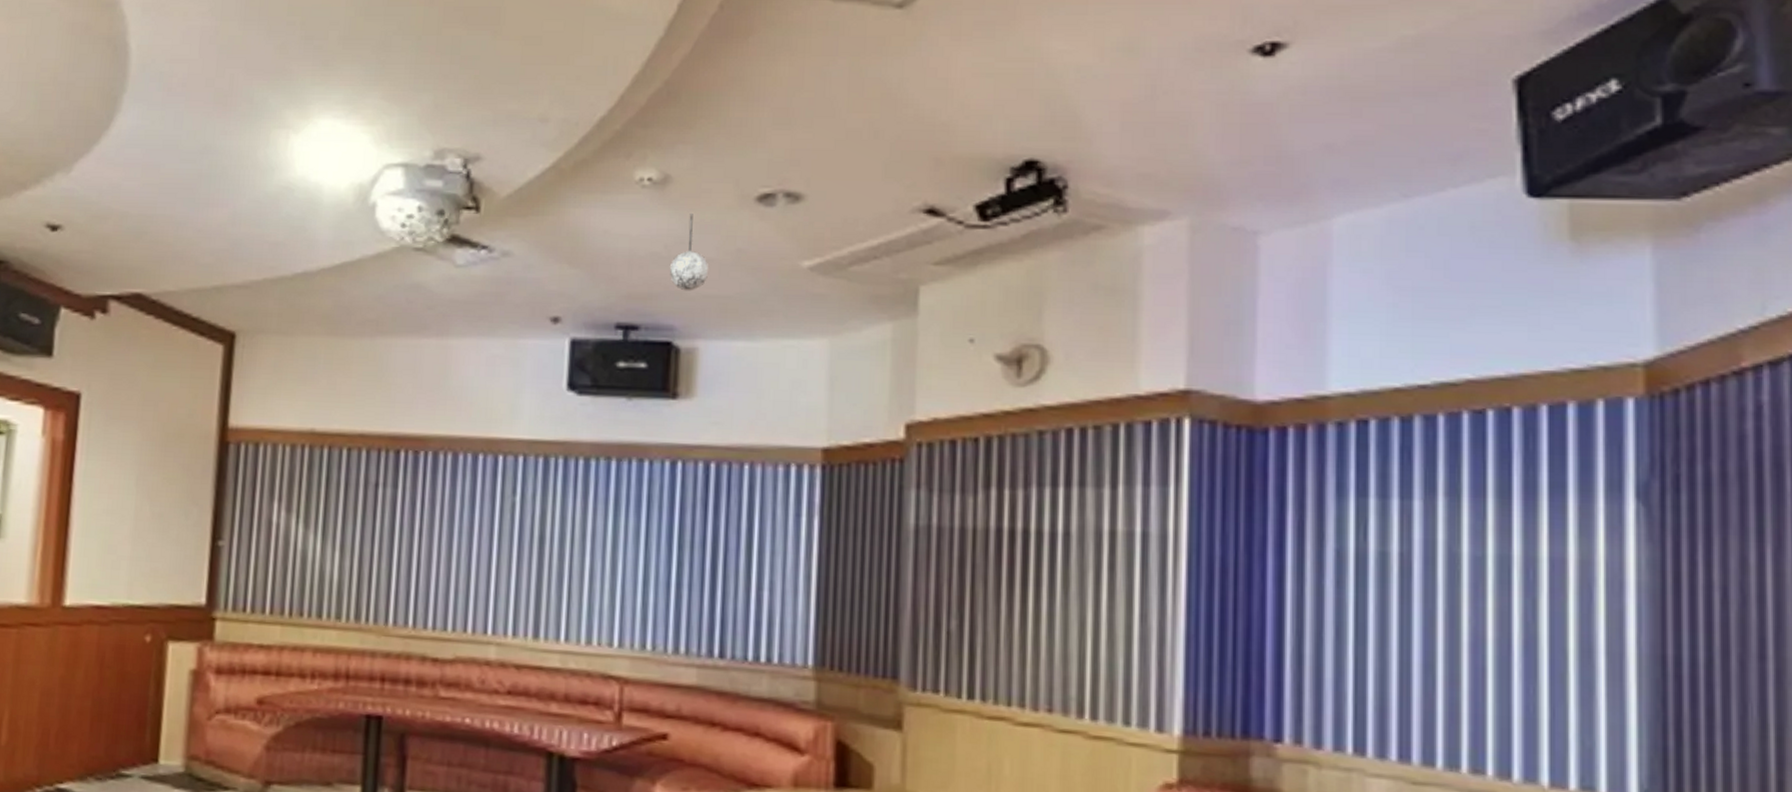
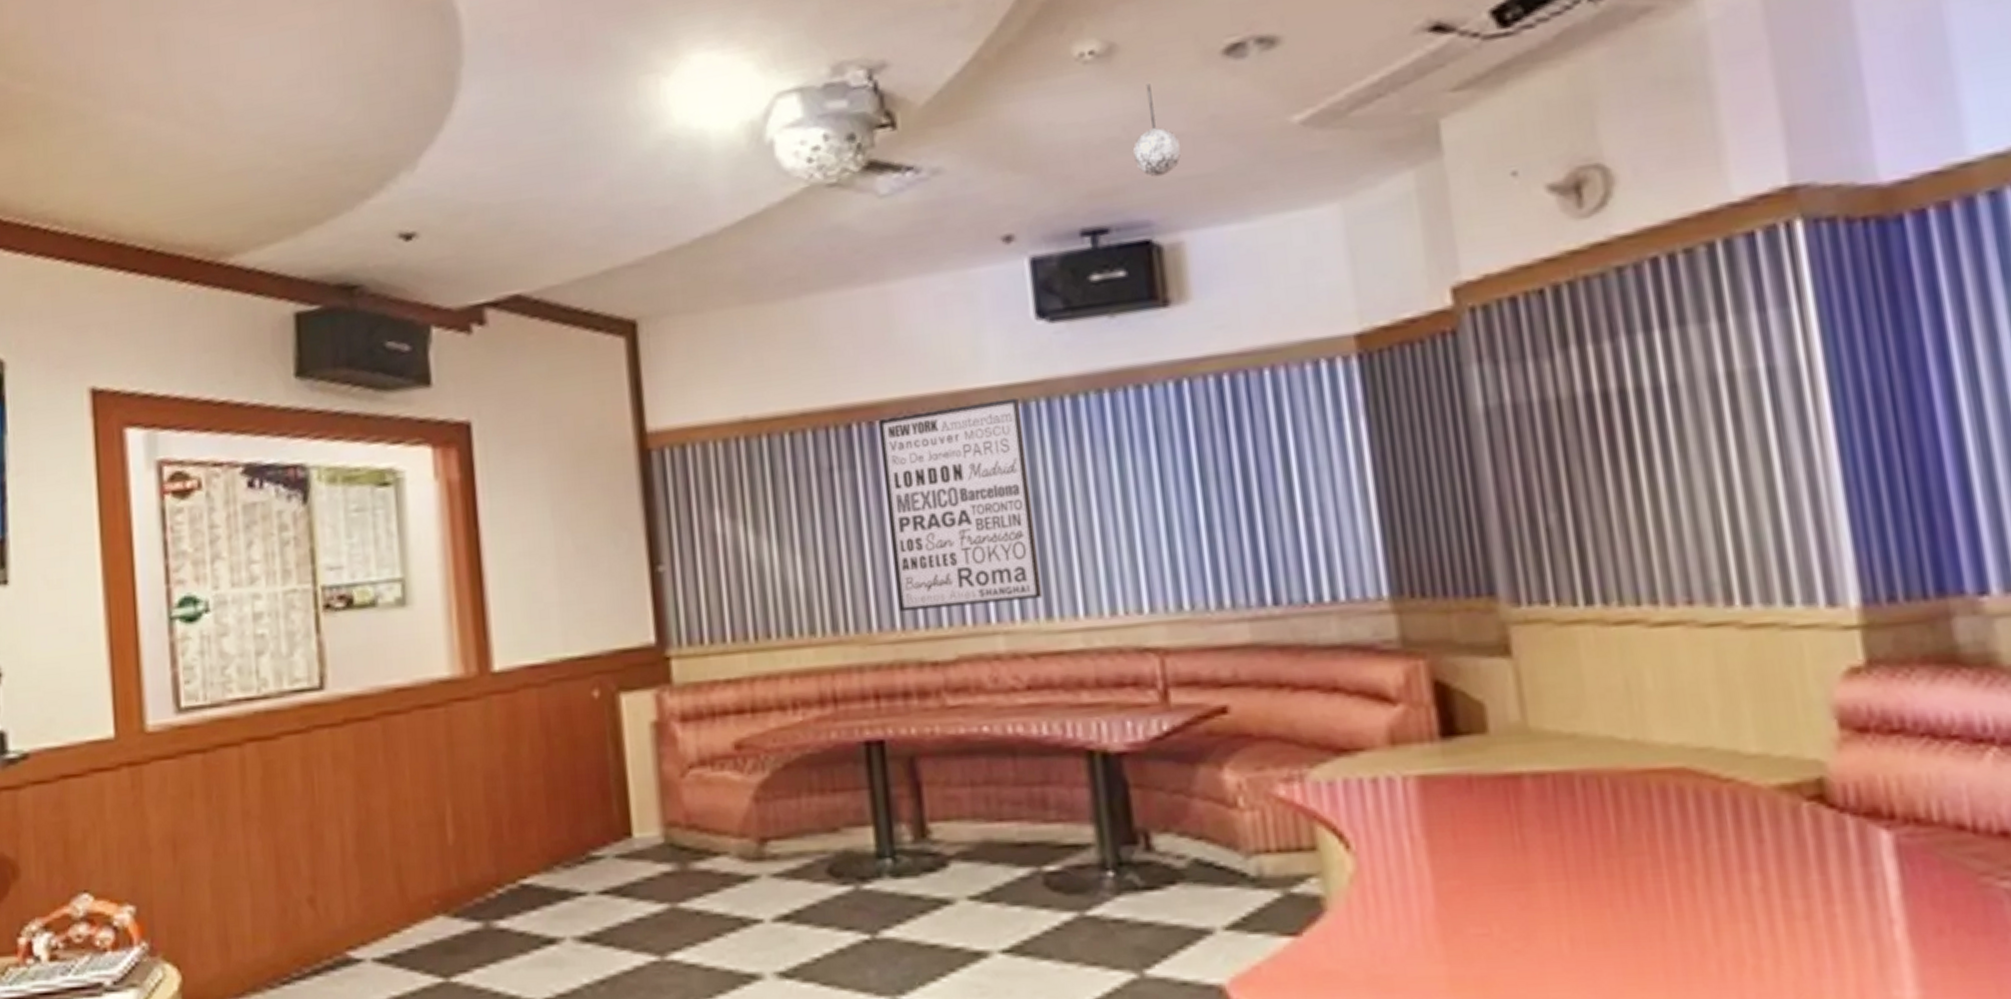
wall art: none [413,450,542,621] -> present [878,397,1043,612]

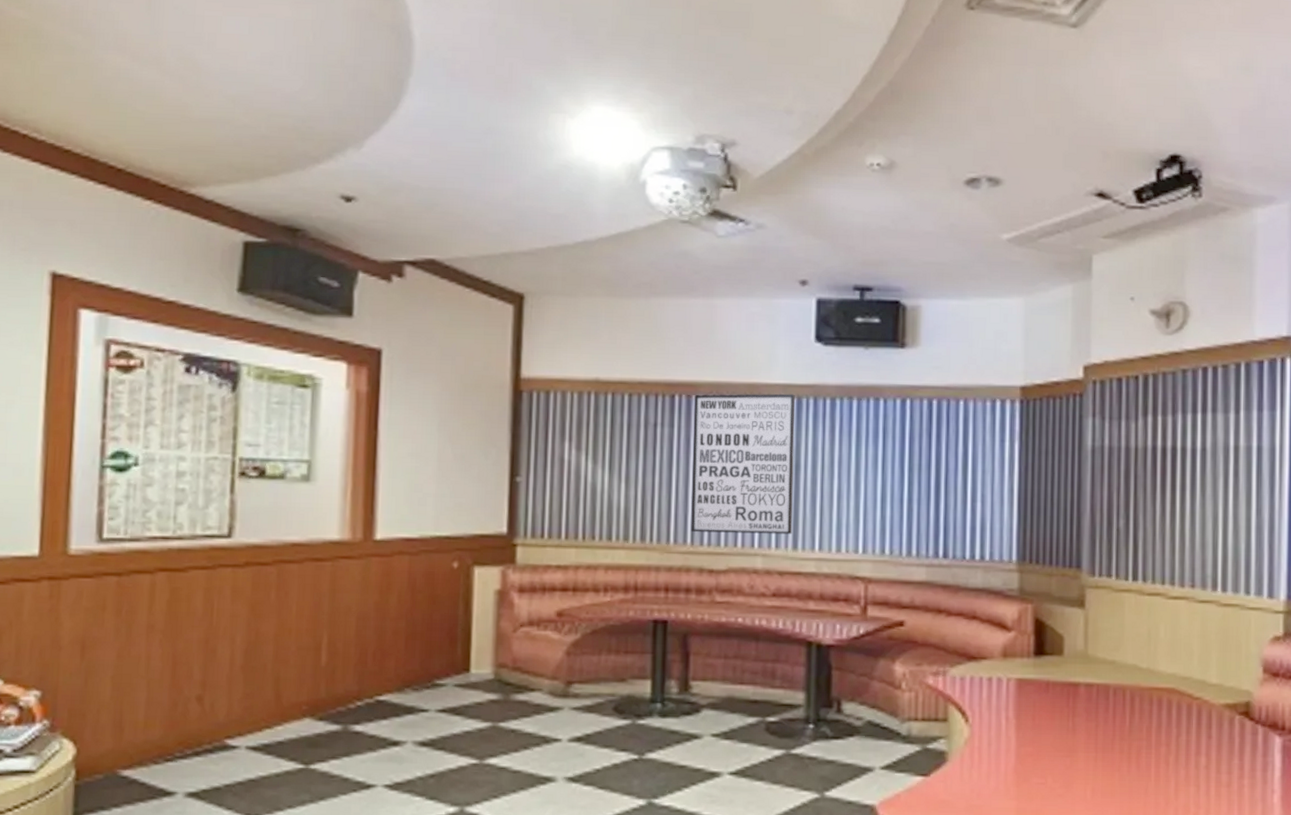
disco ball: present [1133,84,1181,177] -> none [897,194,928,259]

